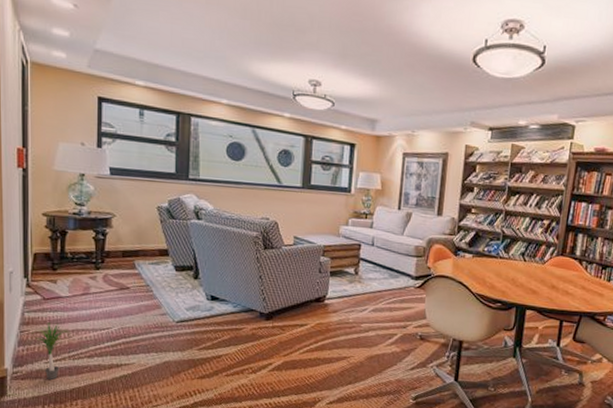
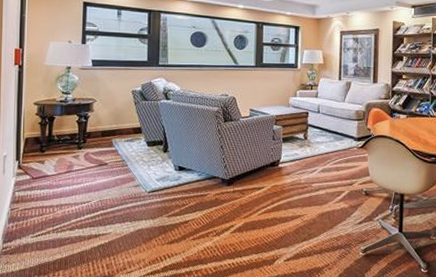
potted plant: present [25,322,75,380] -> none [15,199,59,252]

